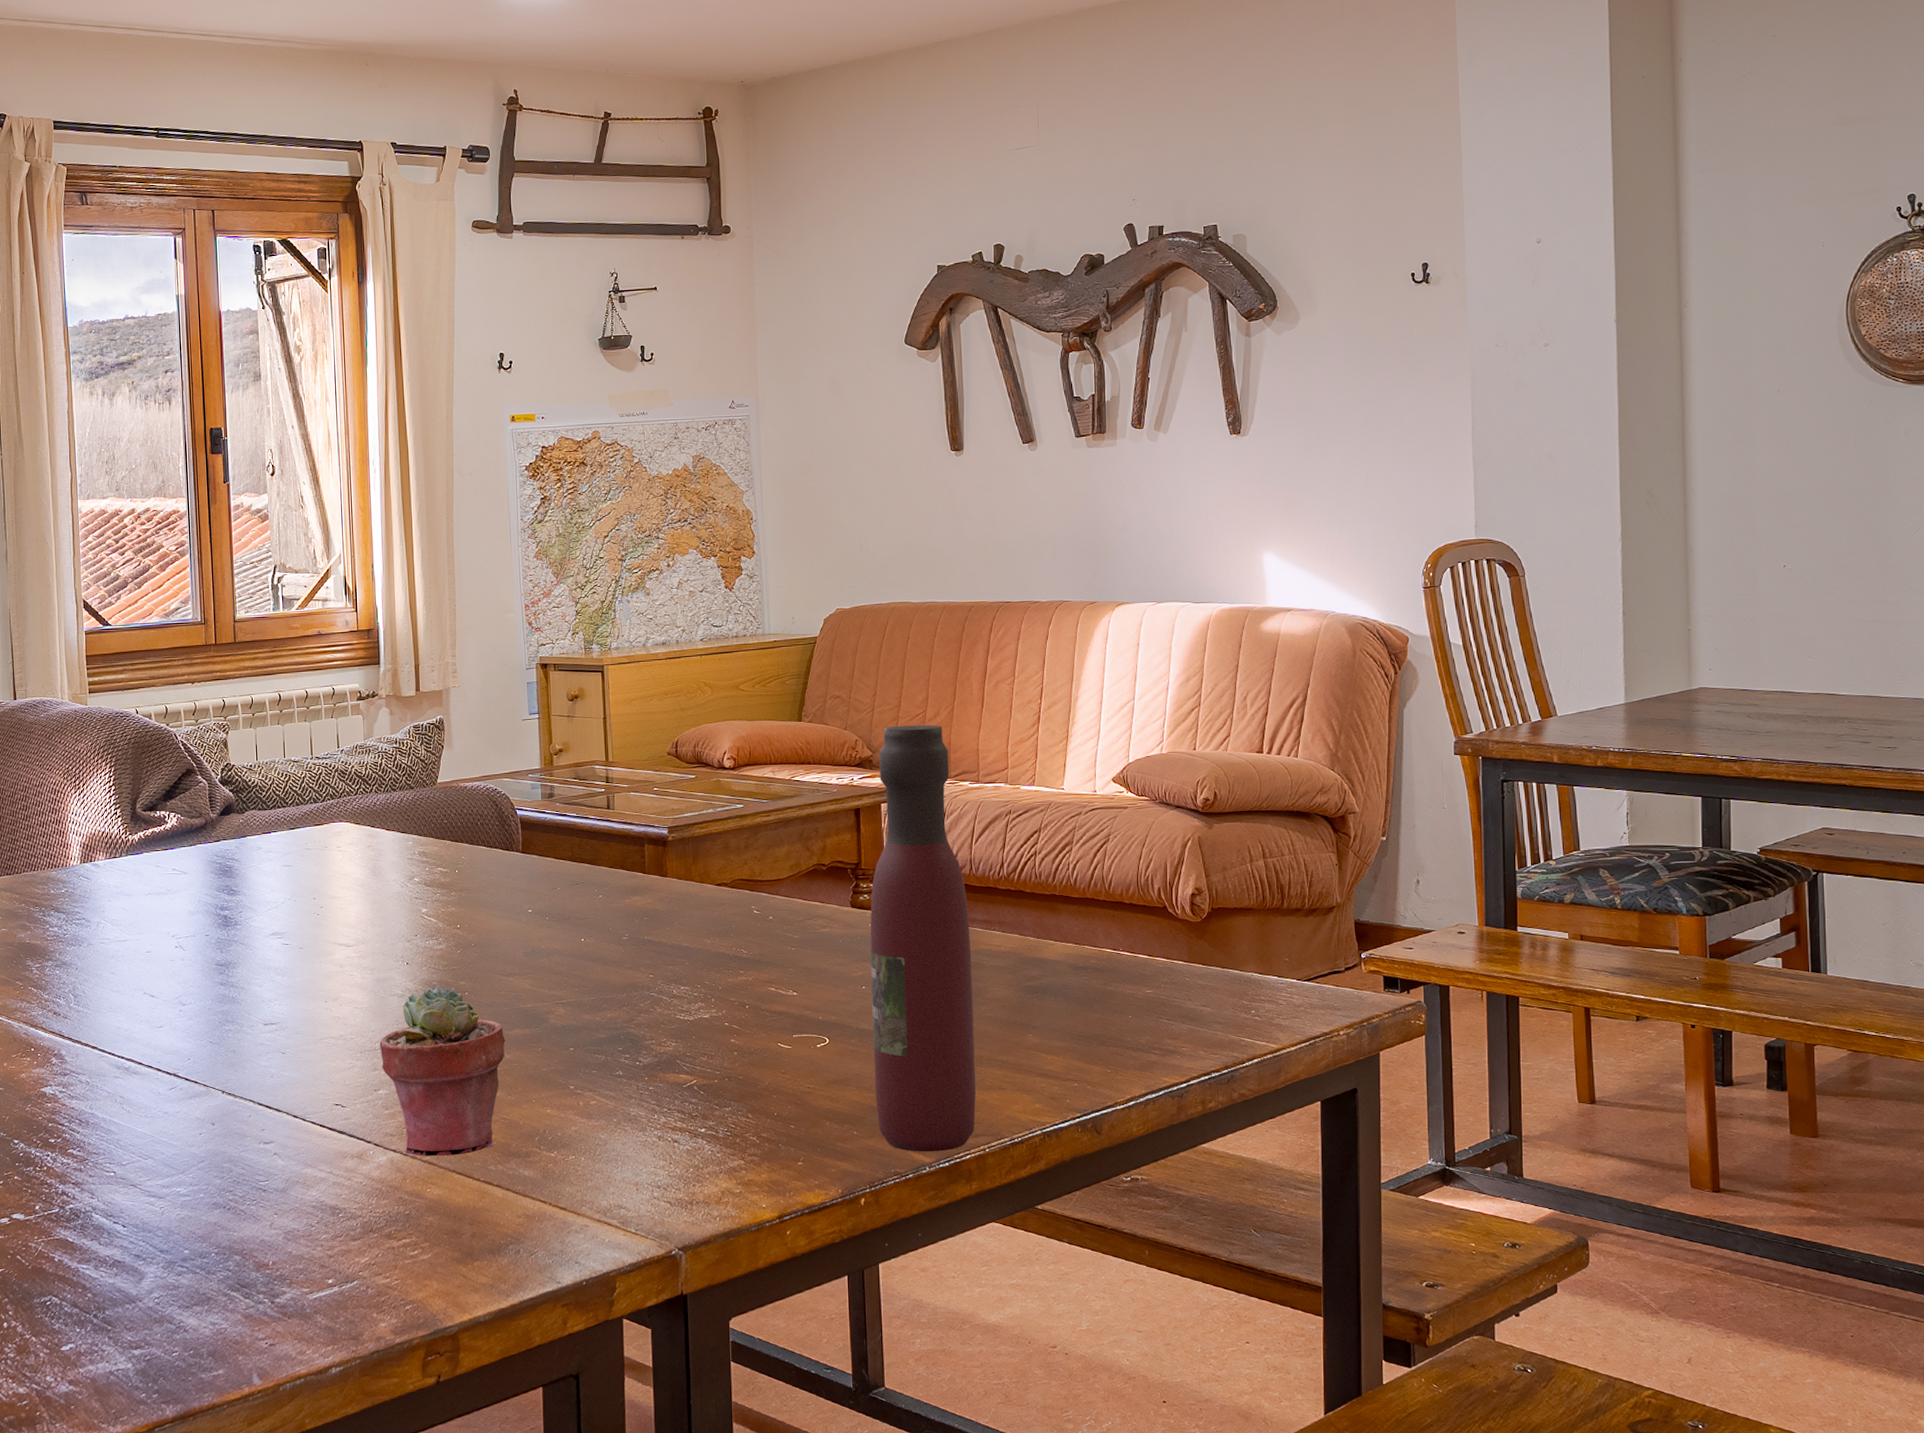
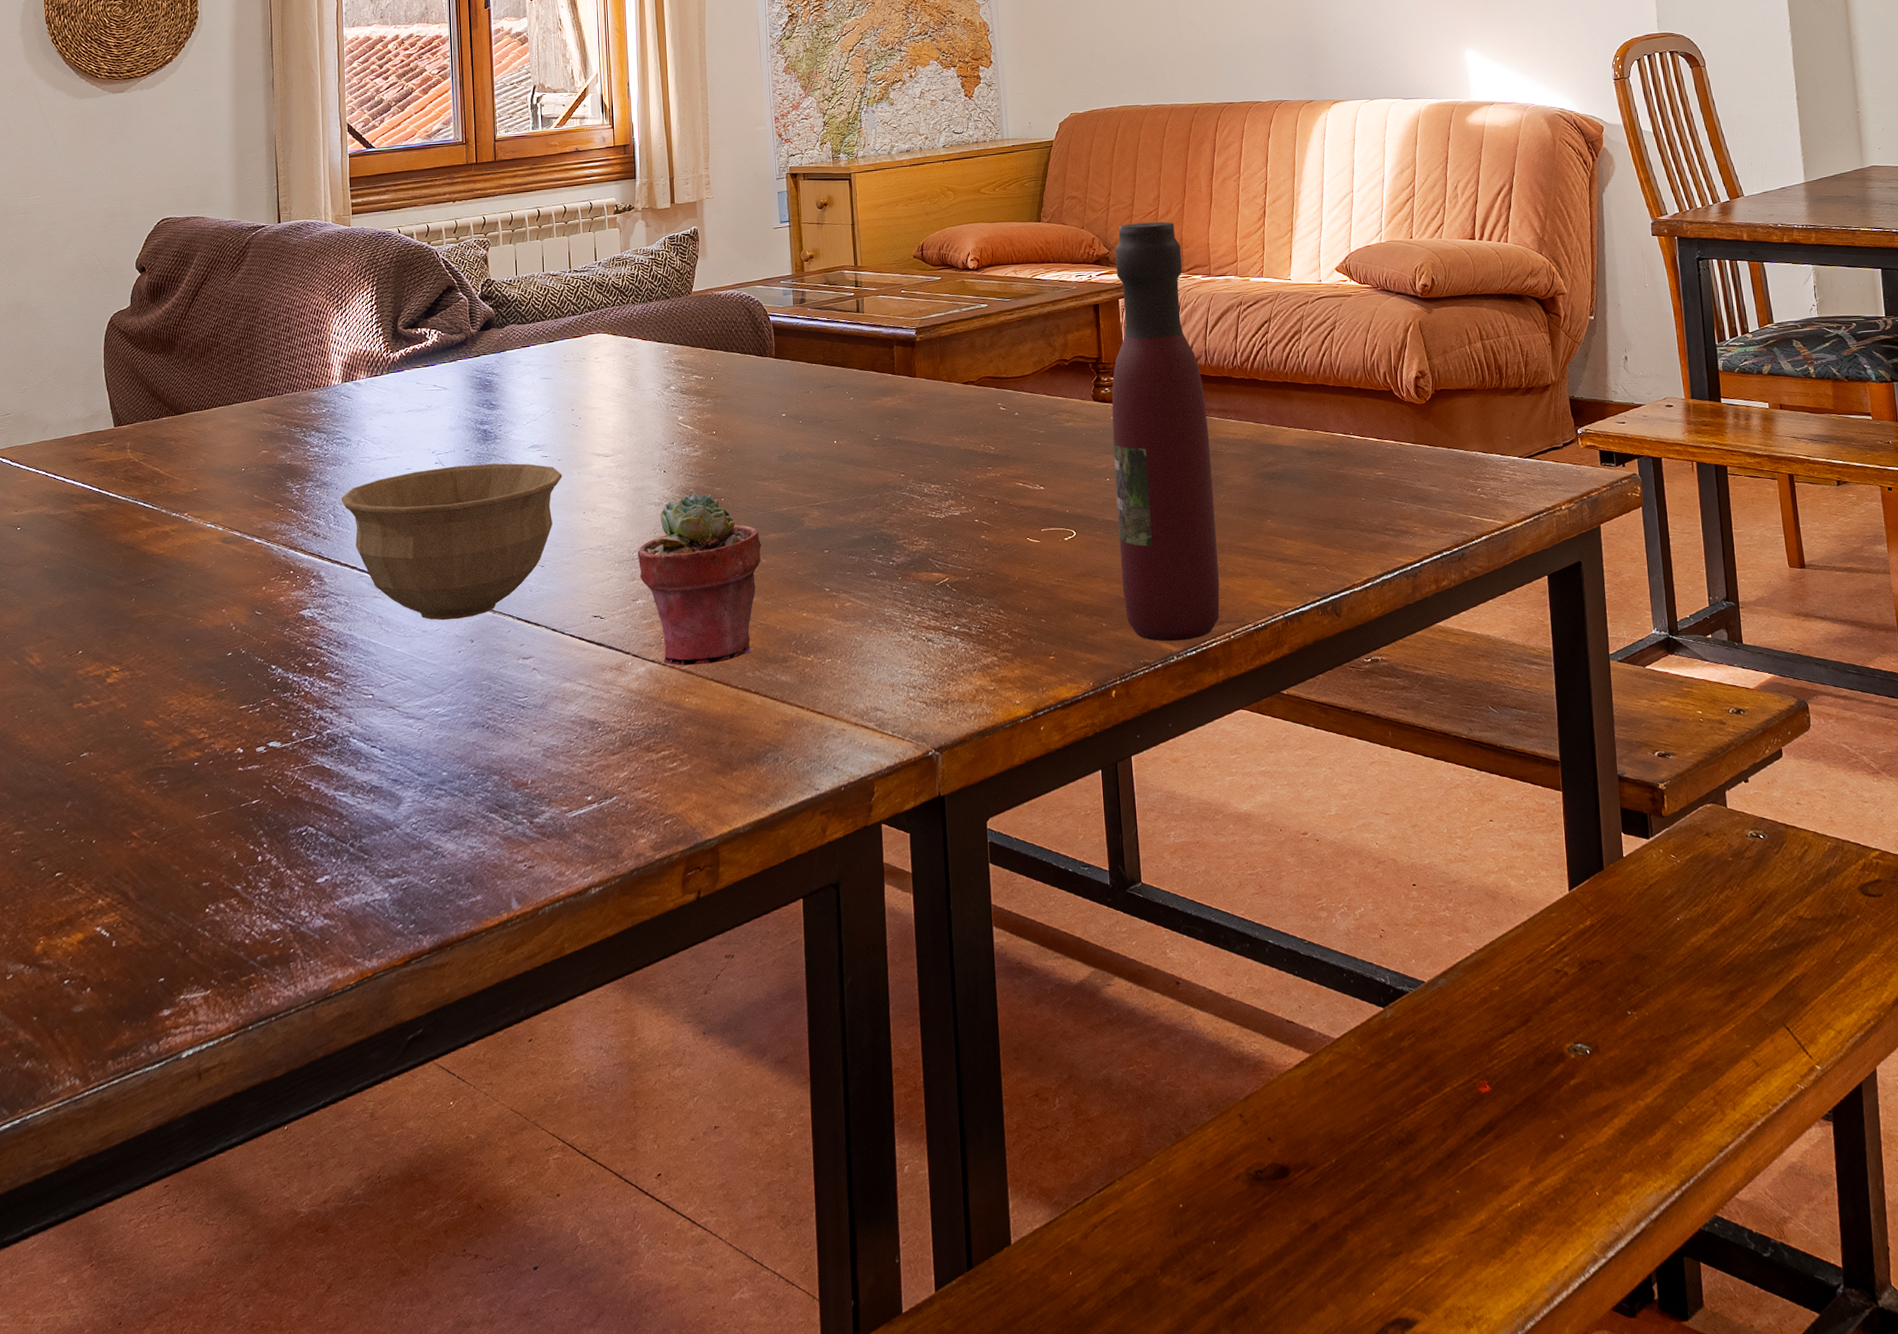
bowl: none [81,949,304,1103] -> present [341,463,562,621]

